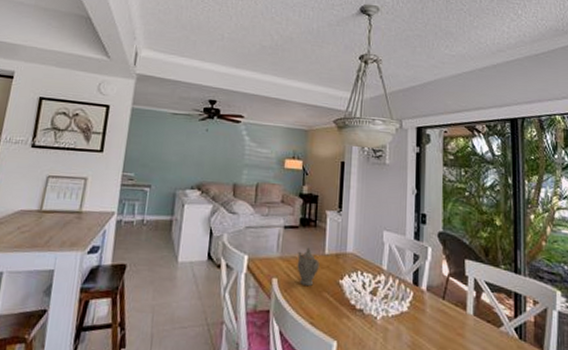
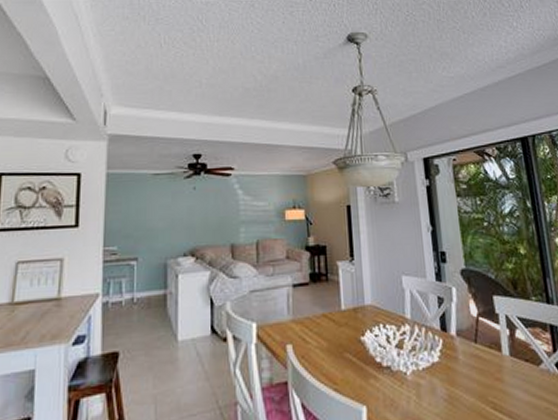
teapot: present [297,247,320,286] -> none [311,305,337,348]

